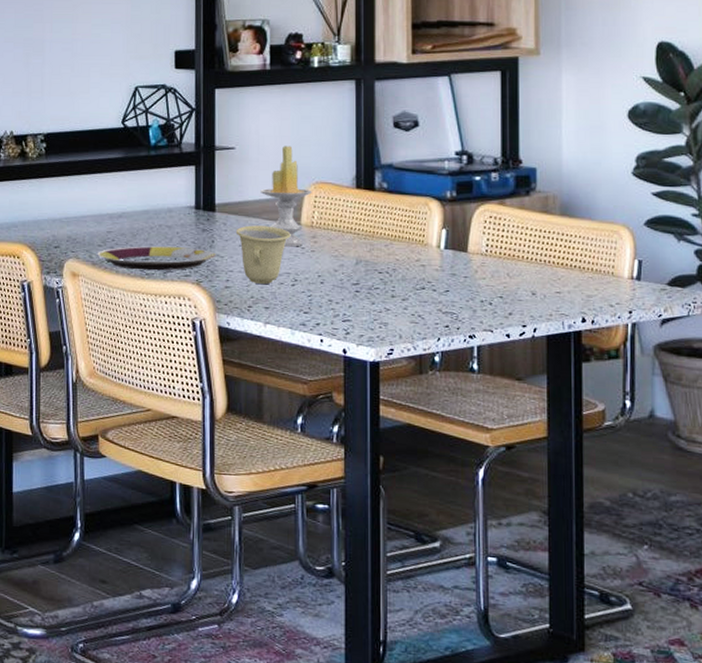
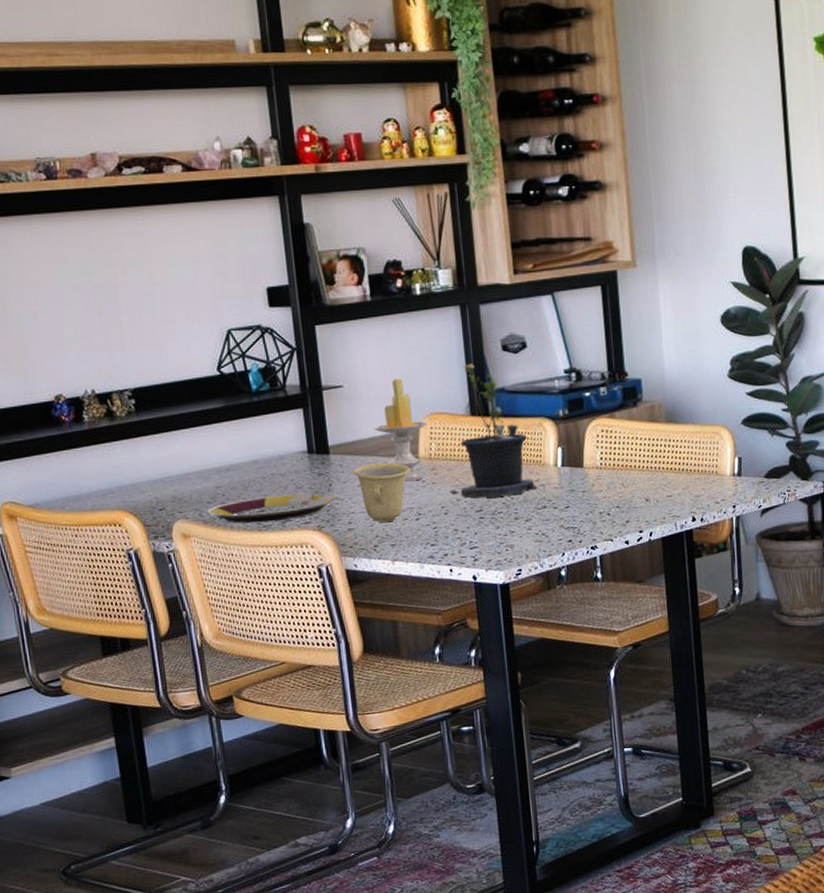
potted plant: none [327,137,418,273] -> present [449,363,538,498]

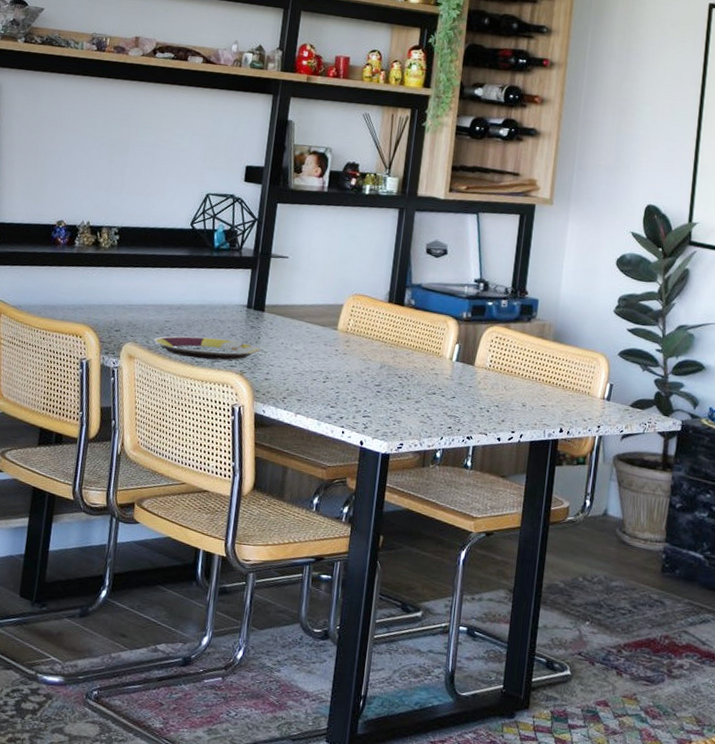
cup: present [353,462,410,523] -> none [280,326,328,380]
candle: present [374,378,427,482] -> none [306,259,351,349]
potted plant: present [449,363,538,498] -> none [356,258,432,378]

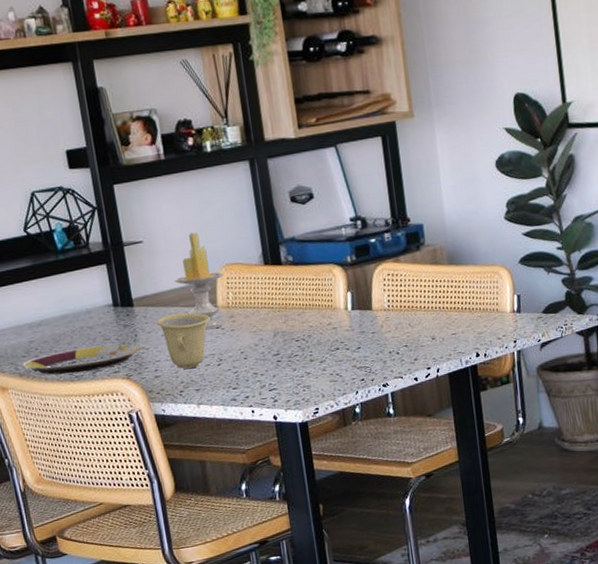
cup: none [280,326,328,380] -> present [156,312,210,369]
candle: none [306,259,351,349] -> present [174,232,224,330]

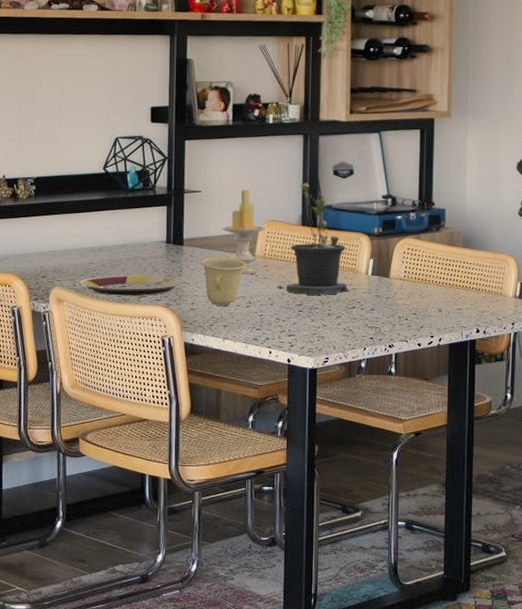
potted plant: none [248,215,330,343] -> present [277,182,350,295]

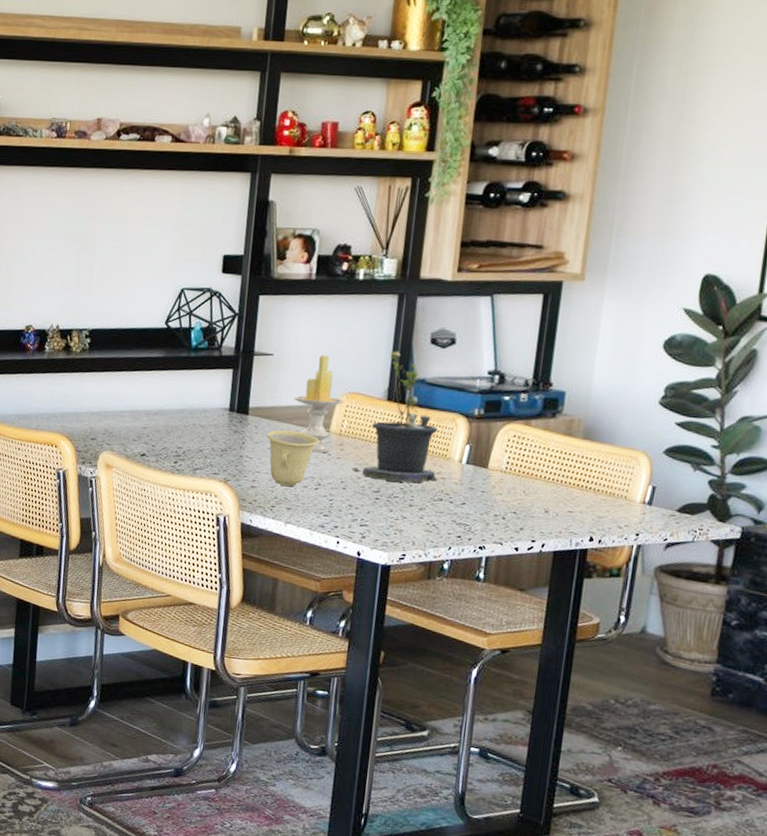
plate: present [80,275,183,296] -> none [131,443,245,468]

